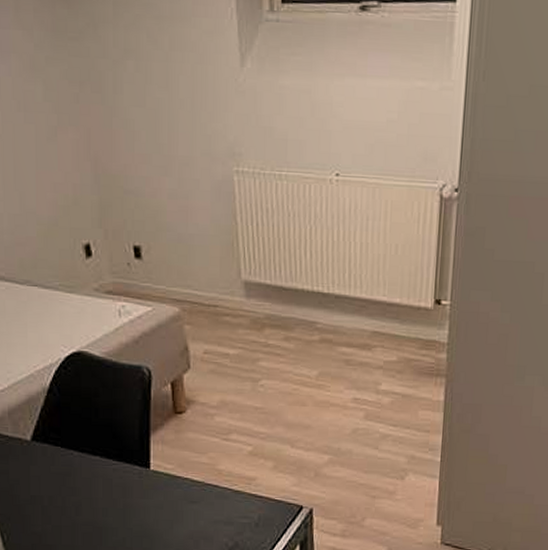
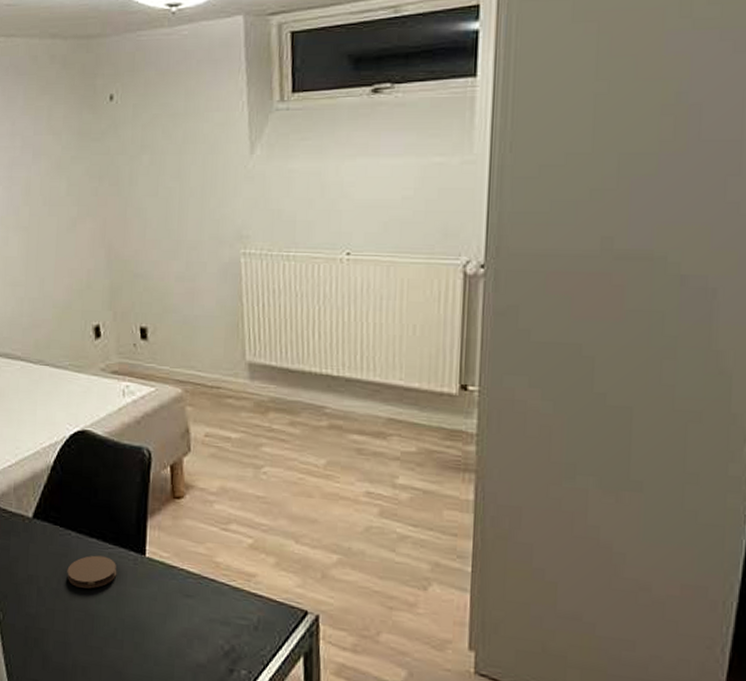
coaster: none [71,472,123,504] -> present [67,555,117,589]

